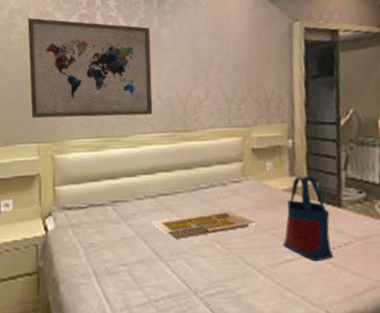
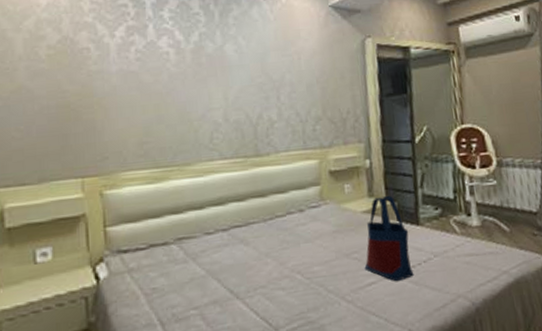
wall art: present [27,17,153,118] -> none [60,29,220,149]
serving tray: present [152,210,256,239] -> none [224,237,337,273]

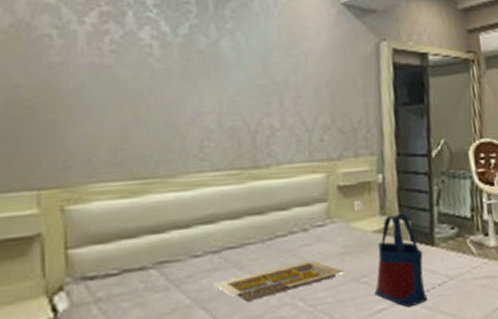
serving tray: none [224,237,337,273] -> present [214,260,345,301]

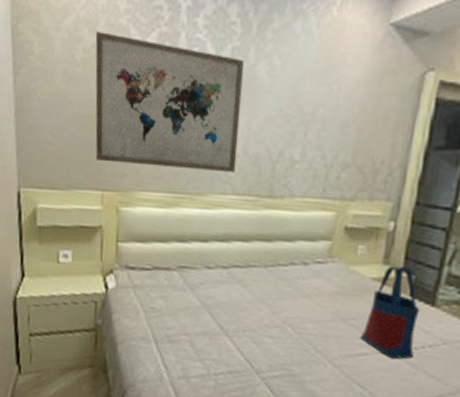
wall art: none [13,10,212,155] -> present [95,31,244,173]
serving tray: present [214,260,345,301] -> none [220,292,335,316]

